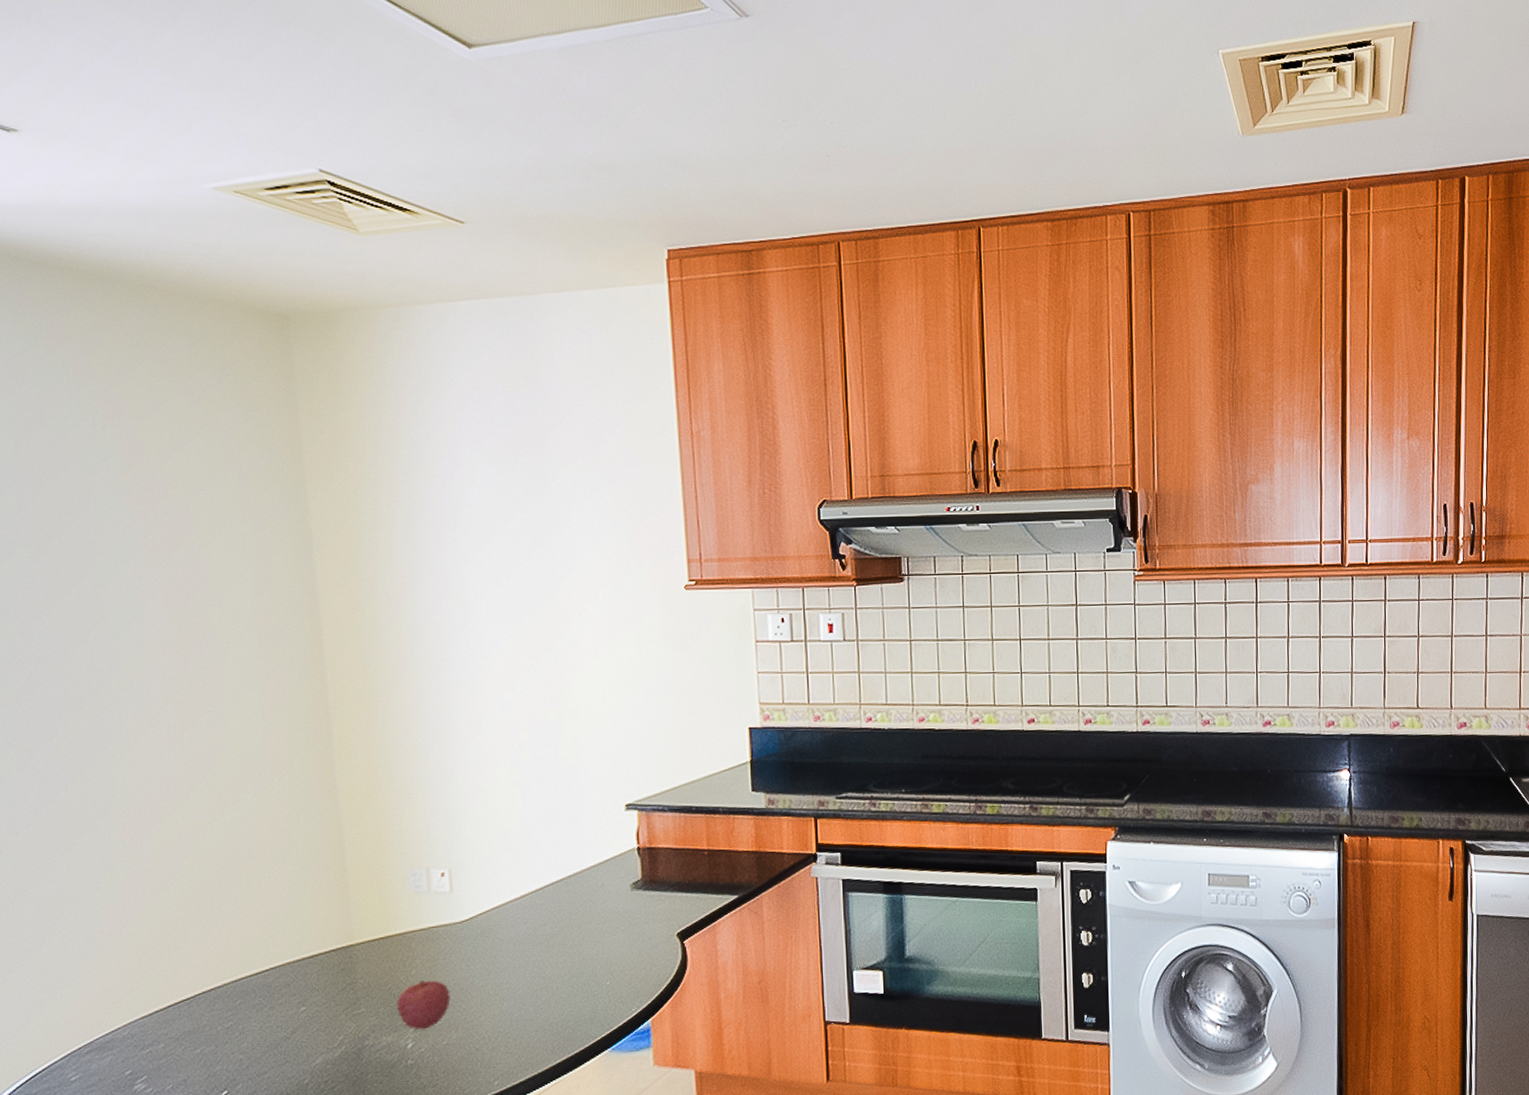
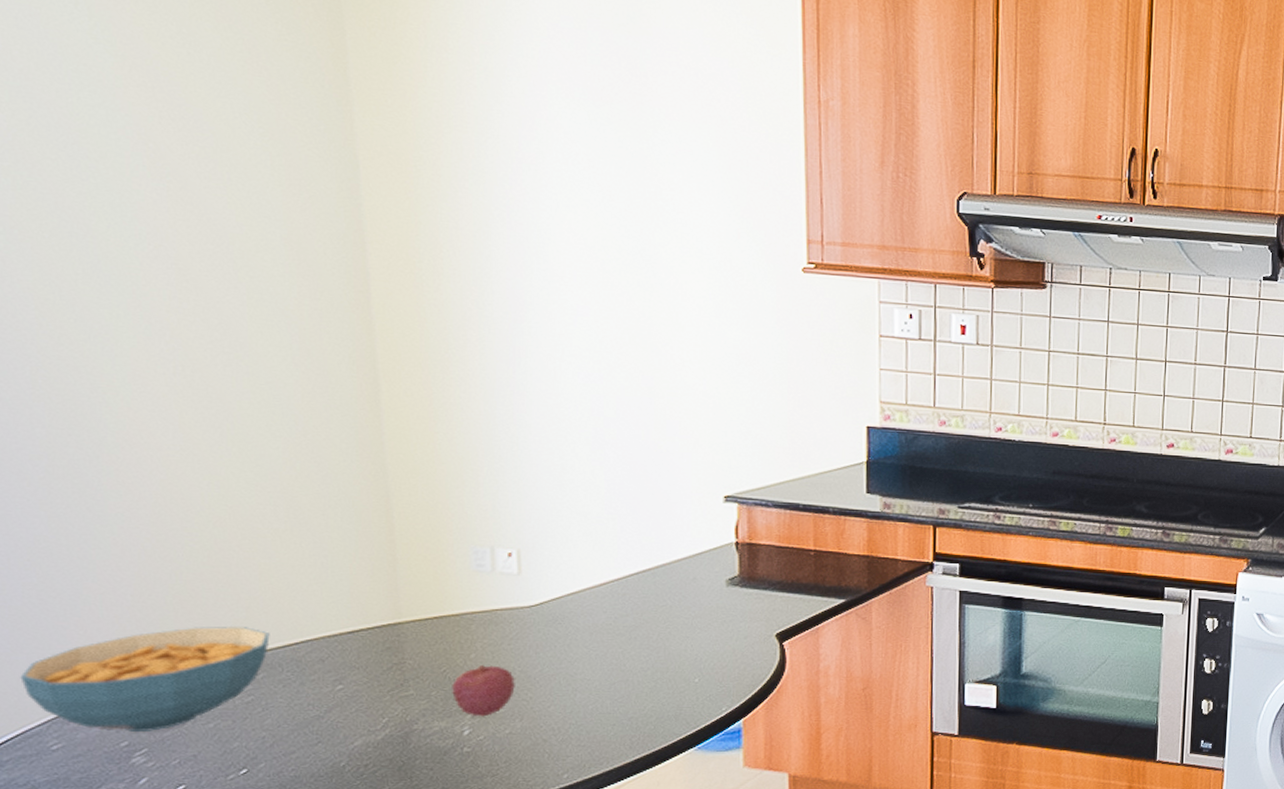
cereal bowl: none [46,957,245,1061] -> present [20,625,270,732]

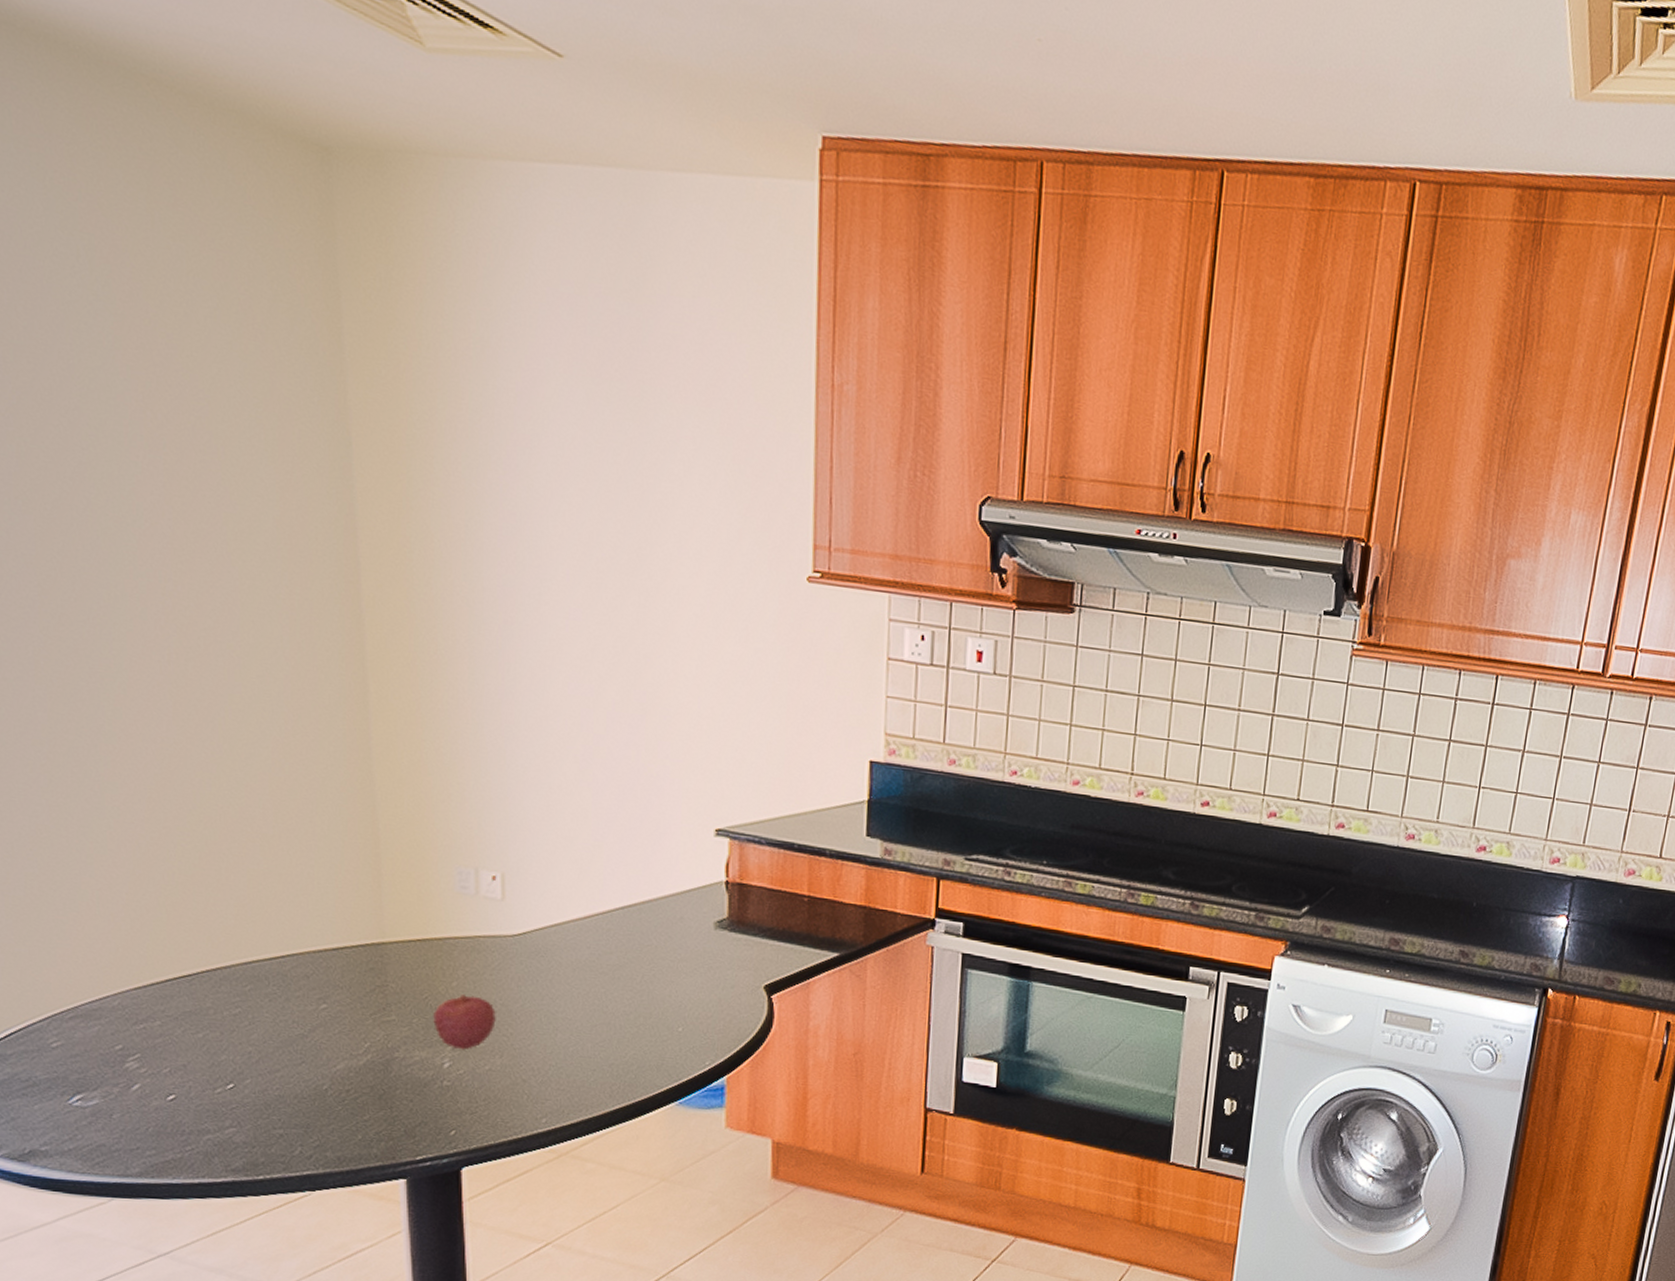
cereal bowl: present [20,625,270,732] -> none [22,931,257,1037]

